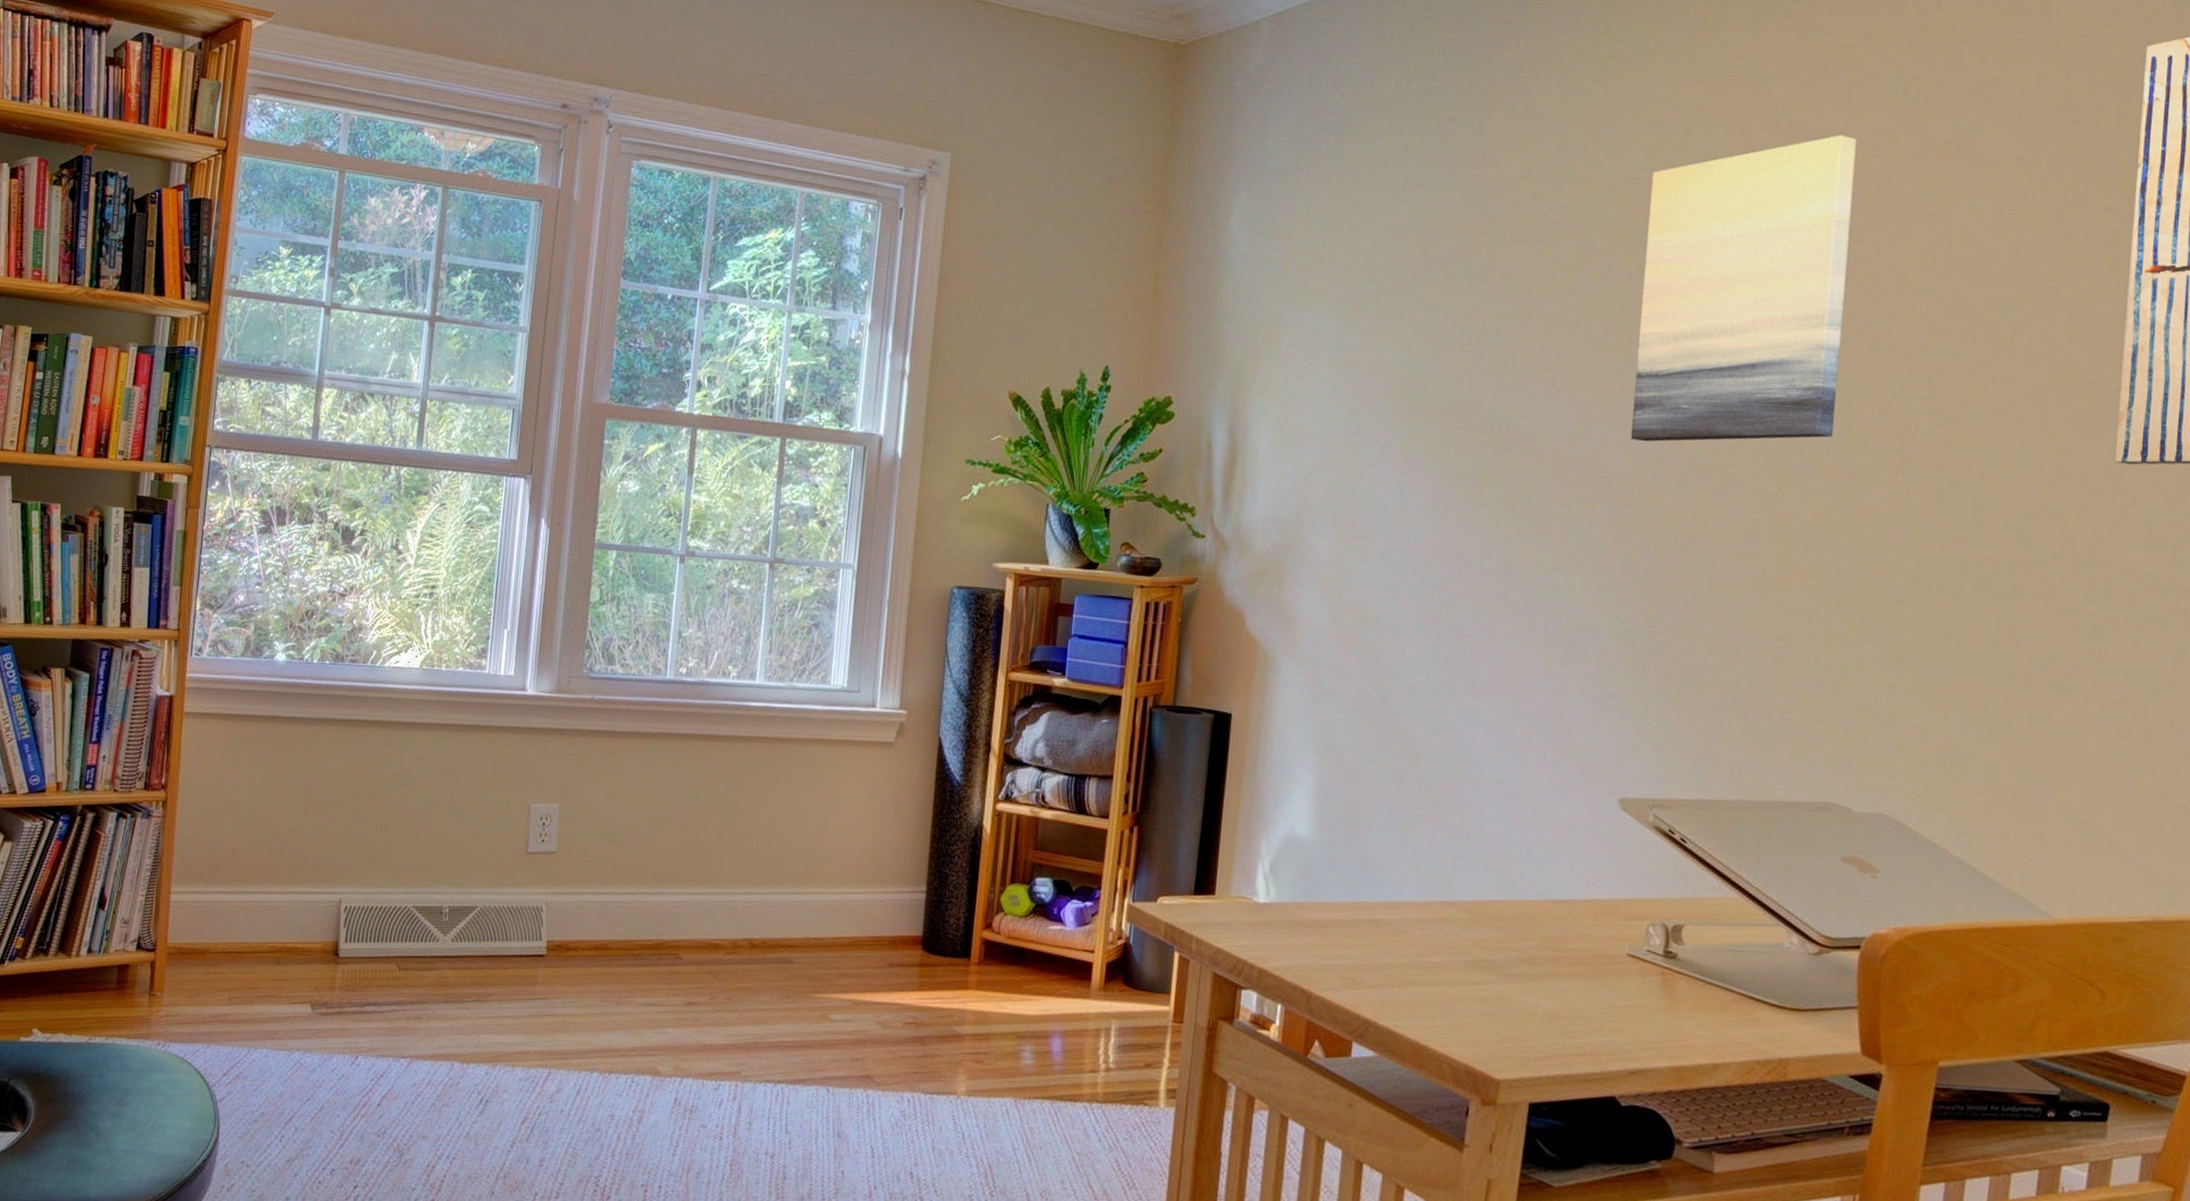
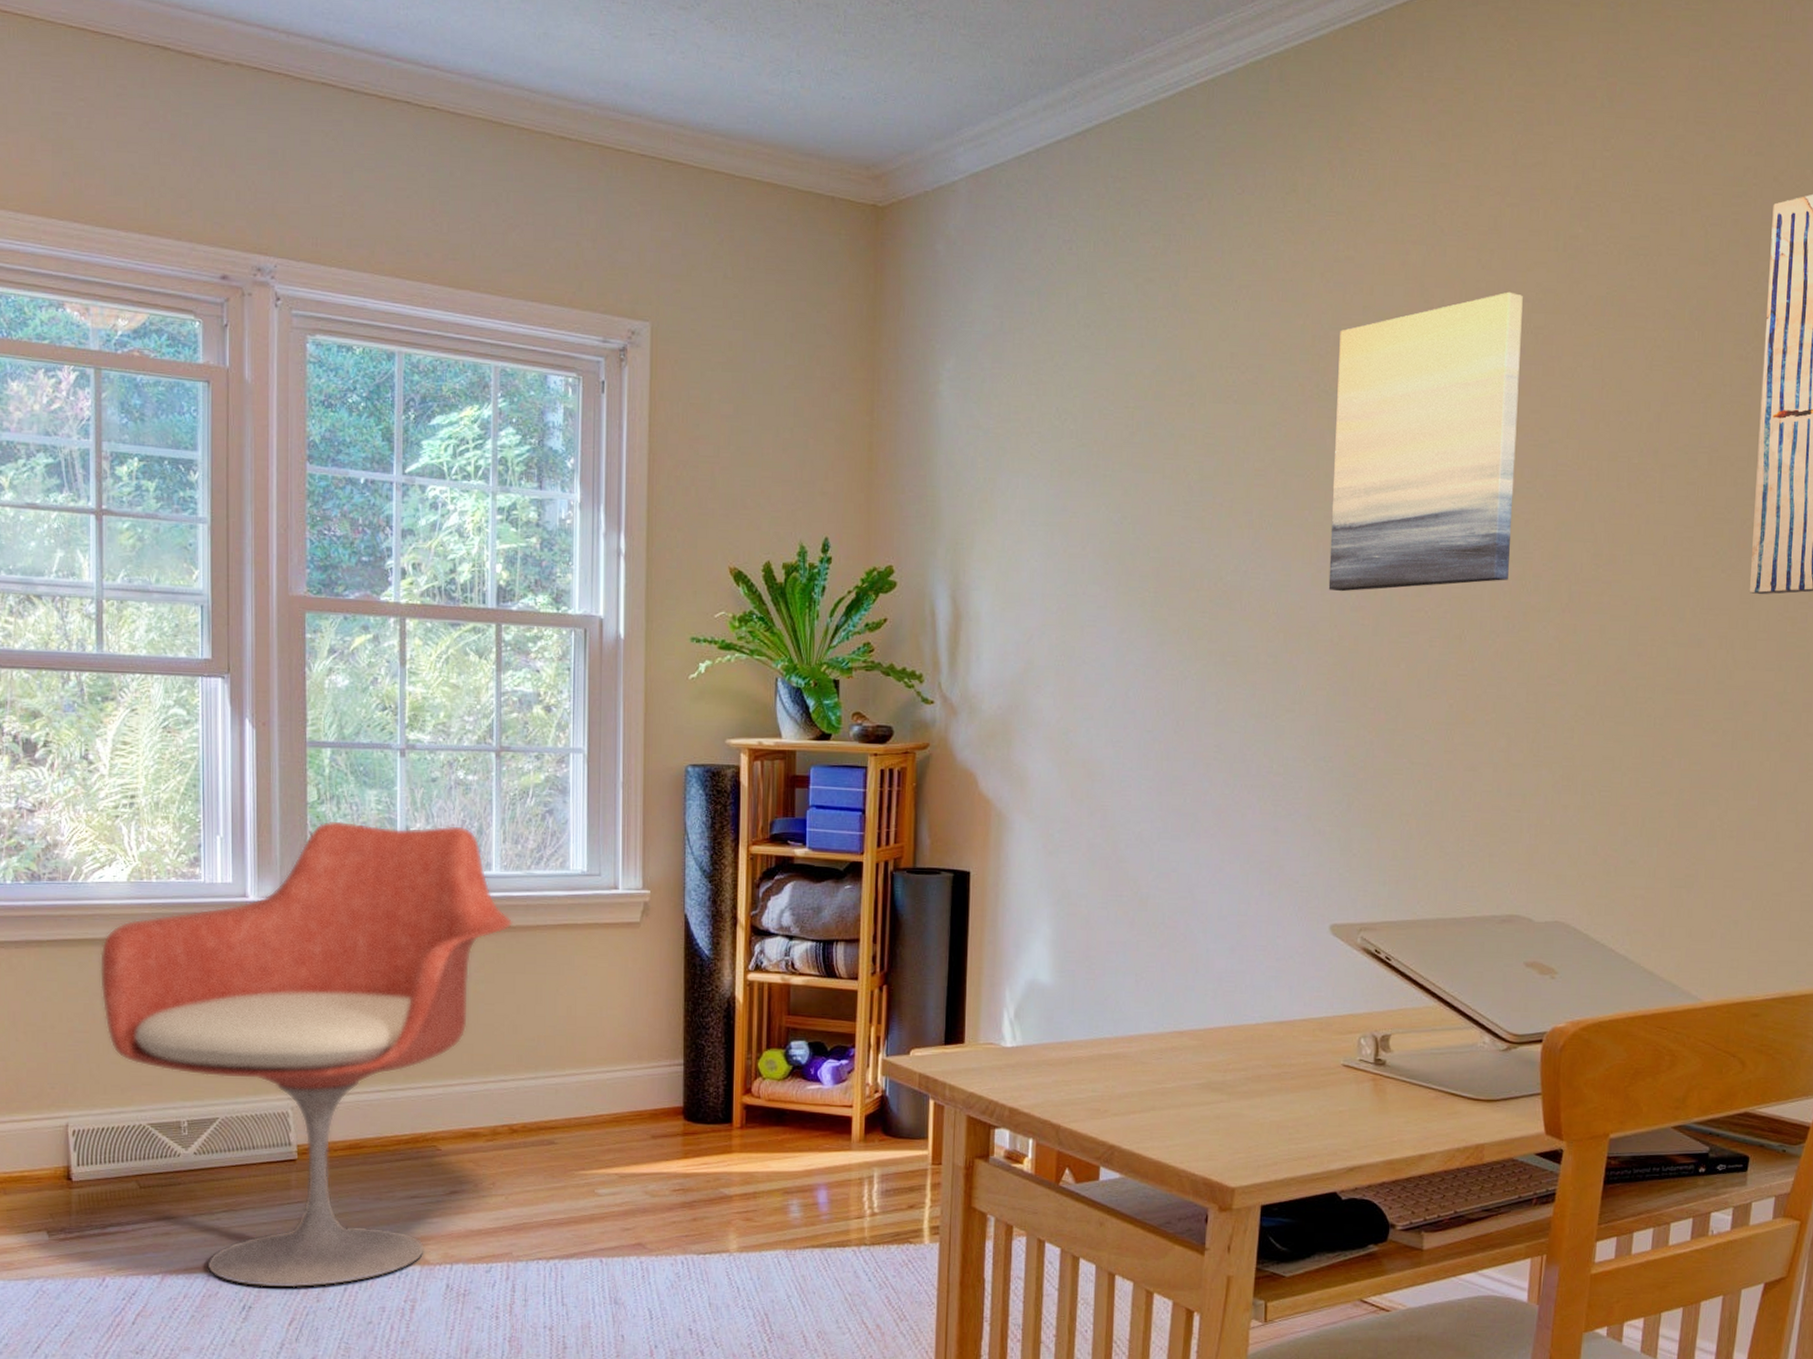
armchair: none [384,621,772,1088] -> present [99,820,513,1289]

